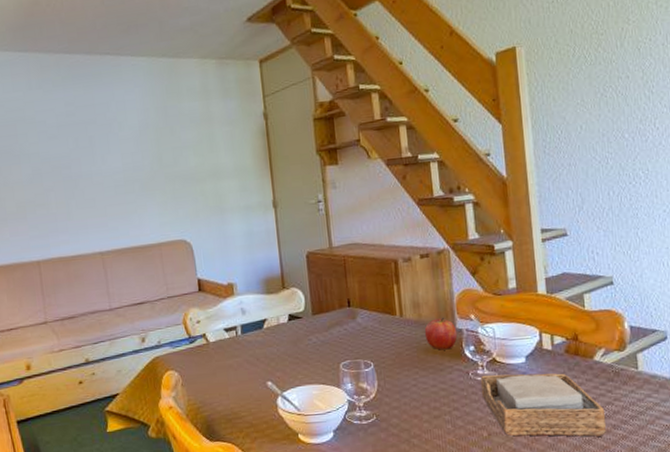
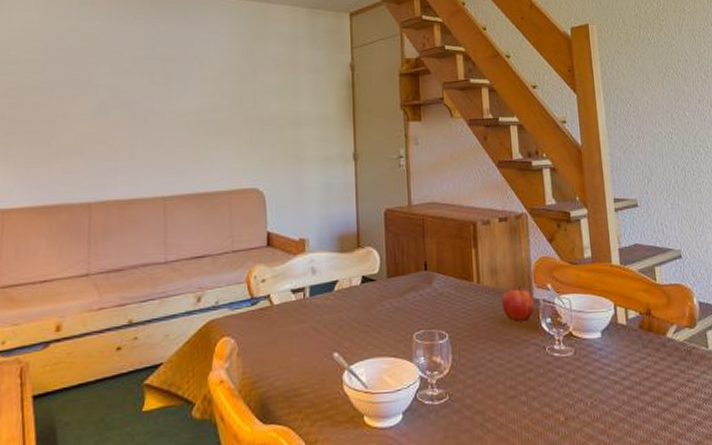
napkin holder: present [480,373,607,437] -> none [556,349,682,422]

